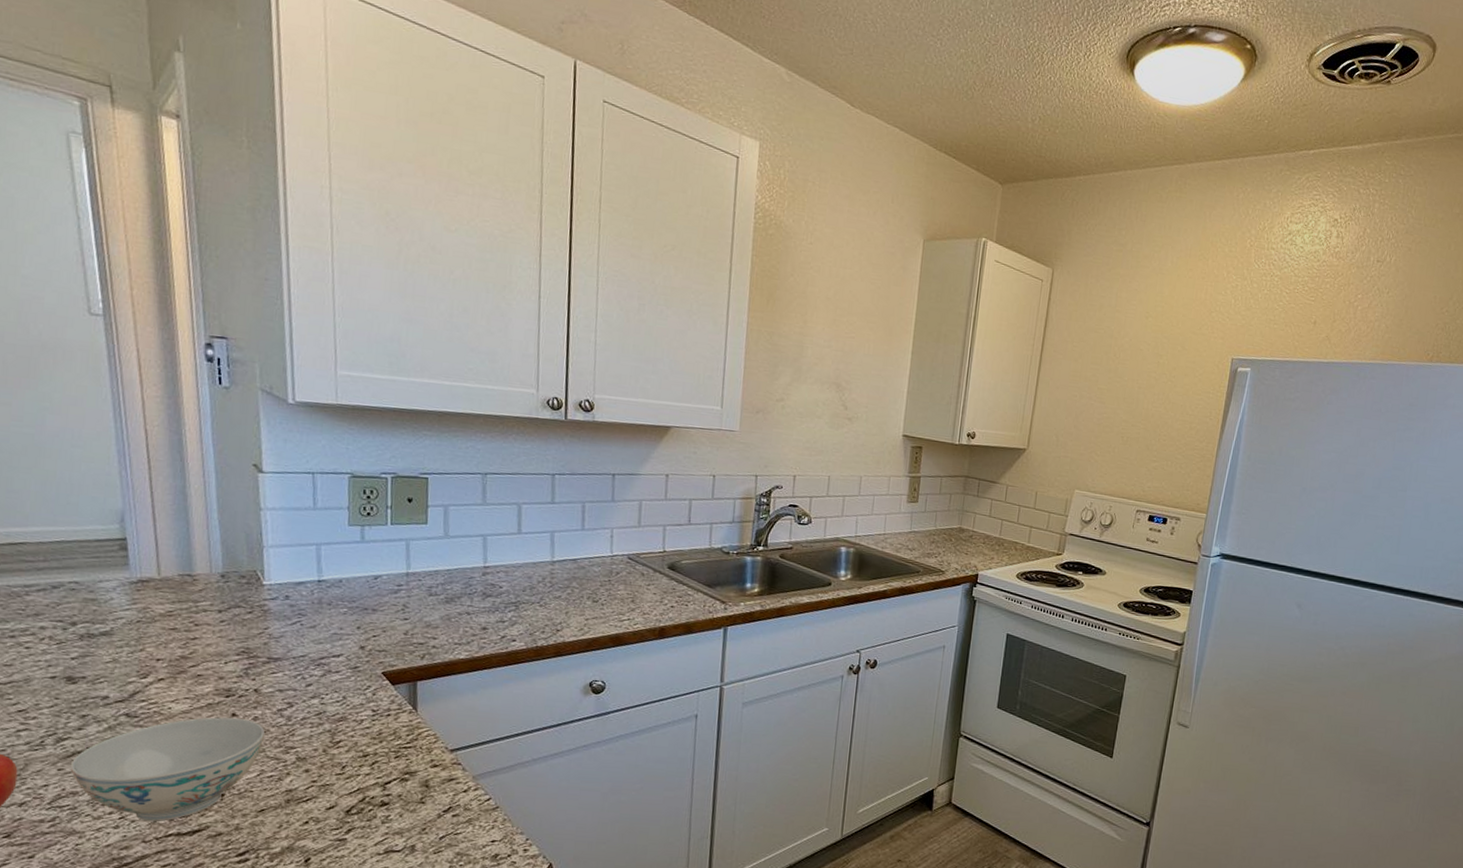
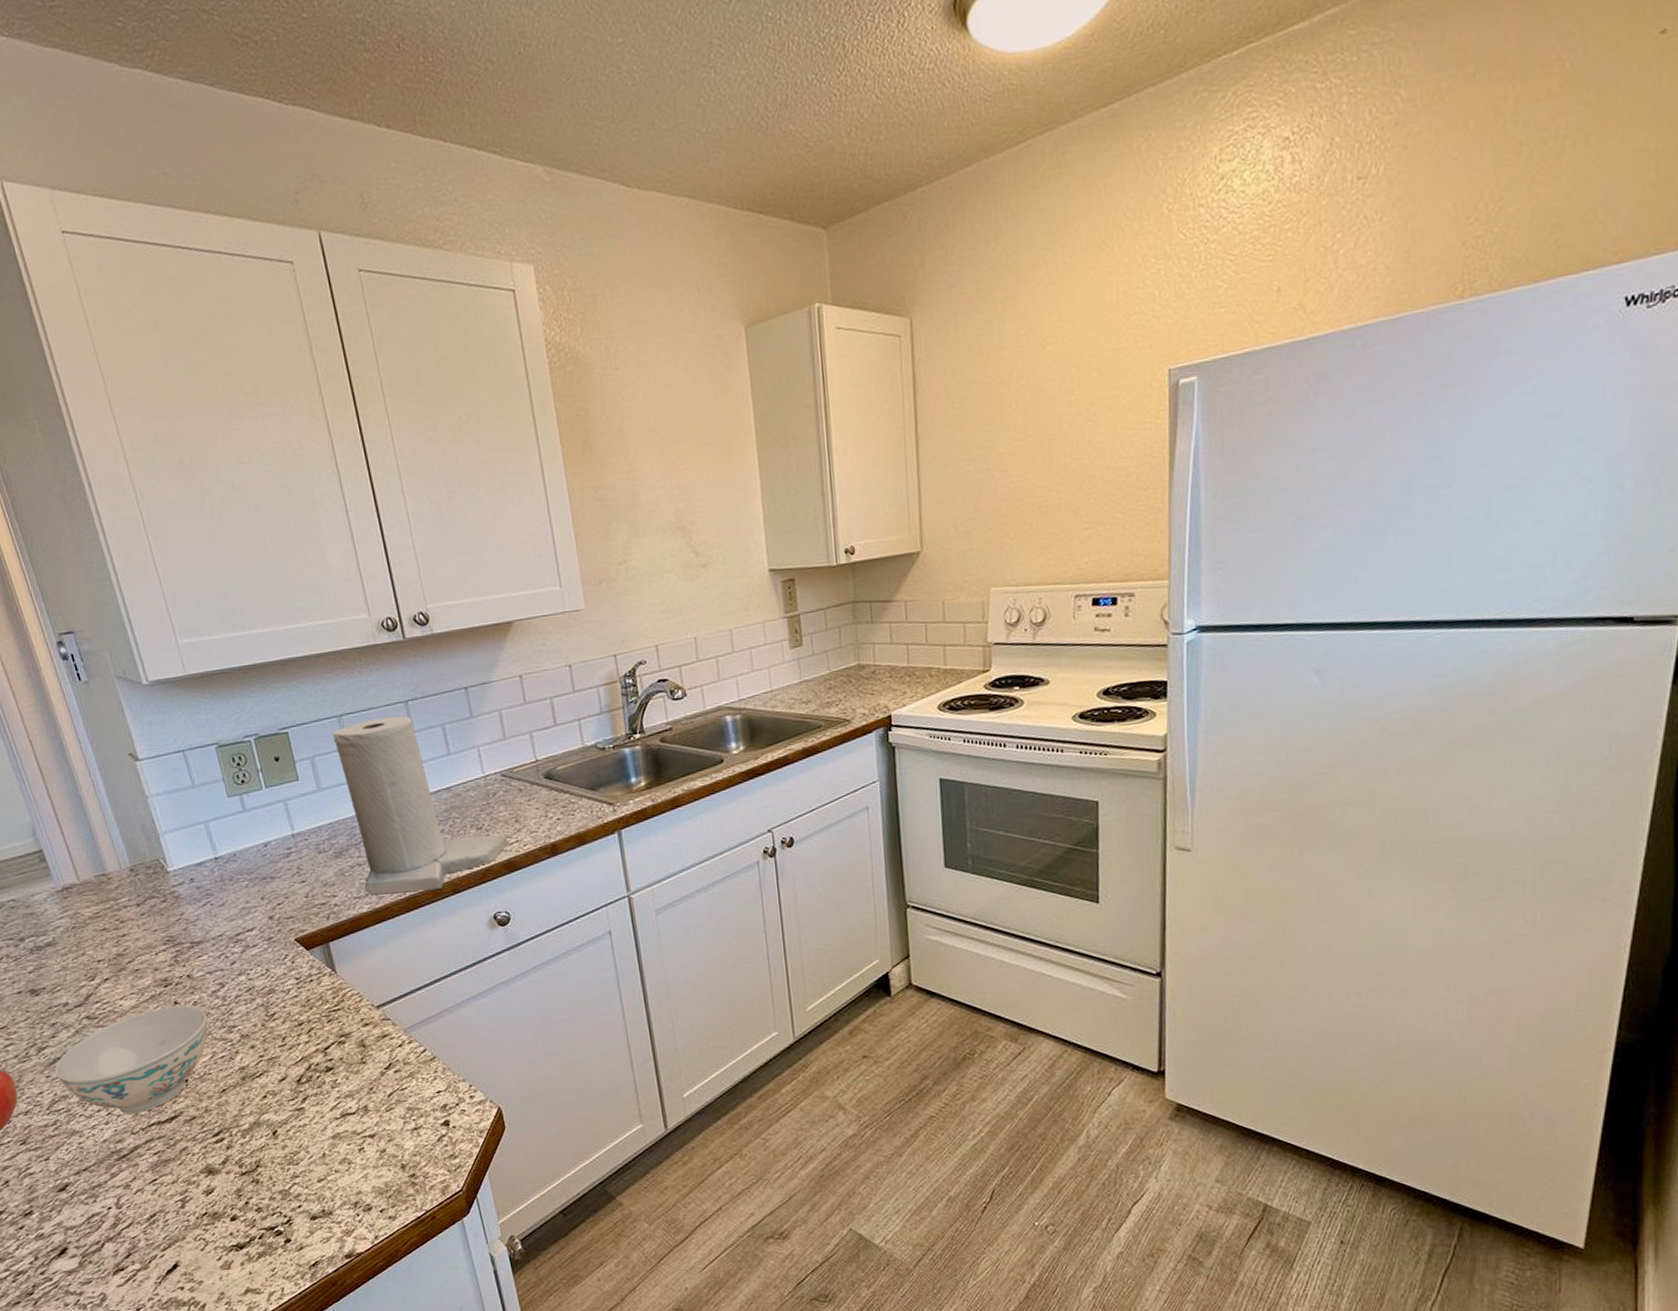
paper towel: none [467,483,620,650] -> present [332,716,508,896]

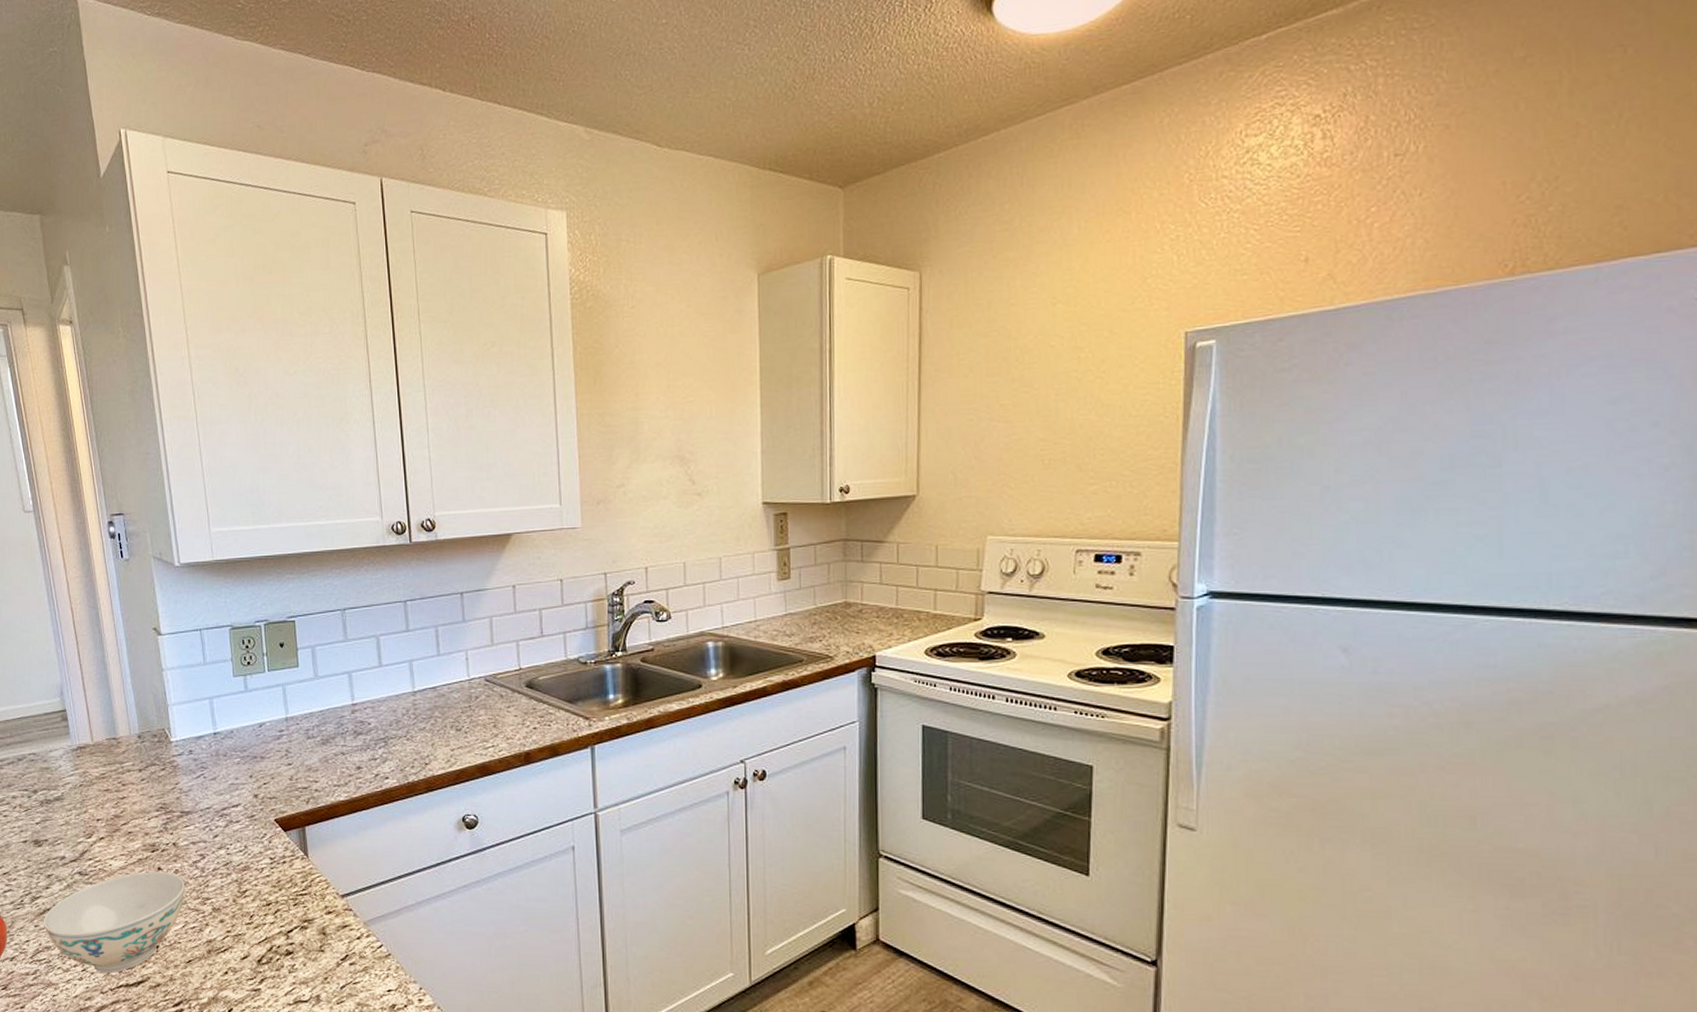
paper towel: present [332,716,508,896] -> none [334,615,484,786]

